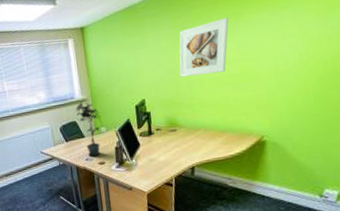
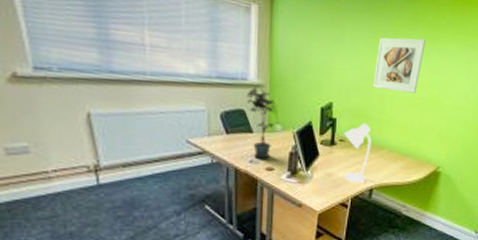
desk lamp: none [159,110,187,164] -> present [344,122,372,182]

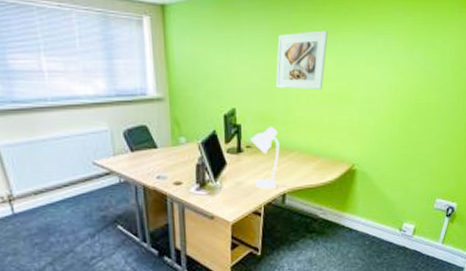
potted plant: present [246,86,277,159] -> none [147,100,180,174]

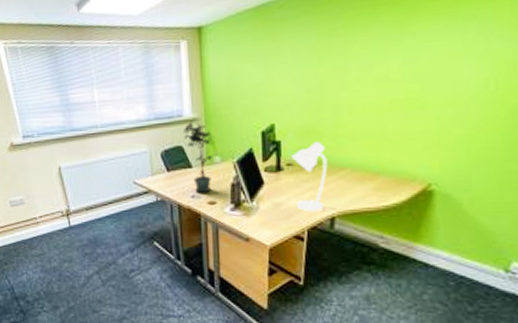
potted plant: none [147,100,180,174] -> present [182,121,214,193]
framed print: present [275,30,328,90] -> none [322,26,392,99]

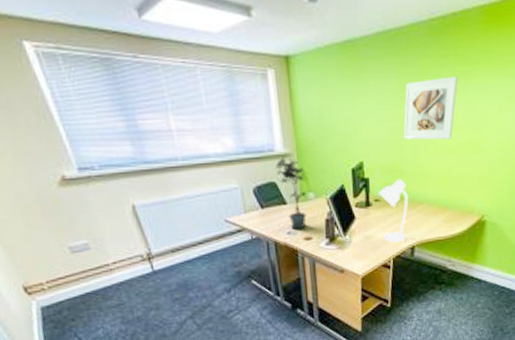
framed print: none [322,26,392,99] -> present [403,76,458,140]

